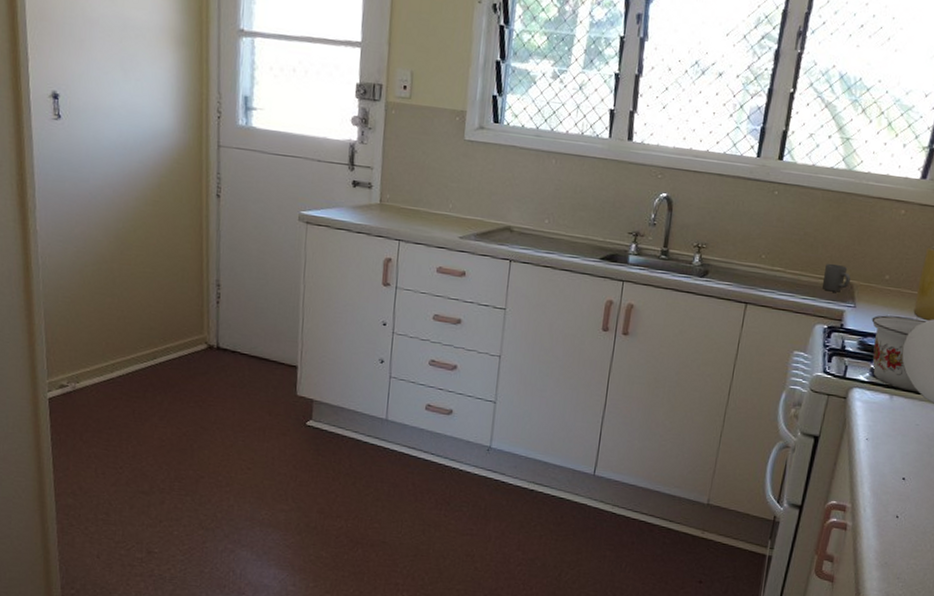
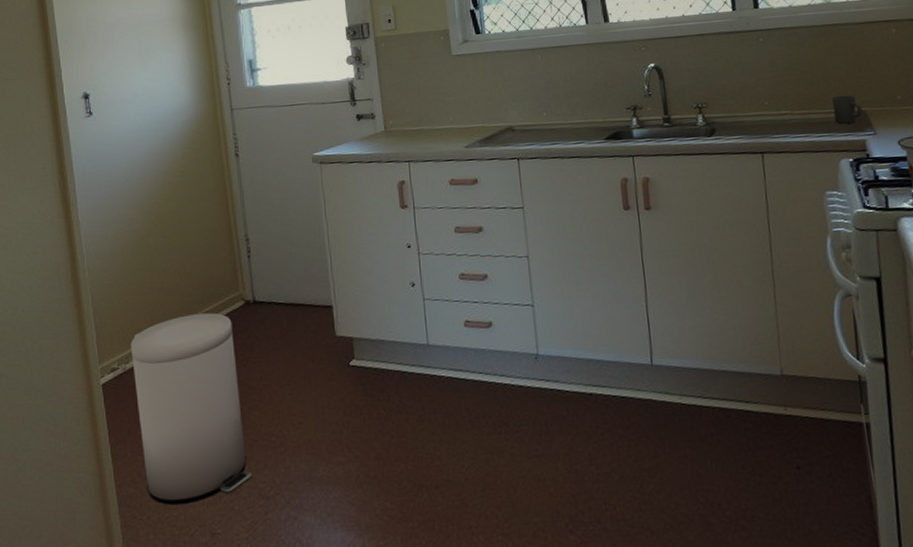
pedal bin: none [82,347,196,522] -> present [130,312,253,505]

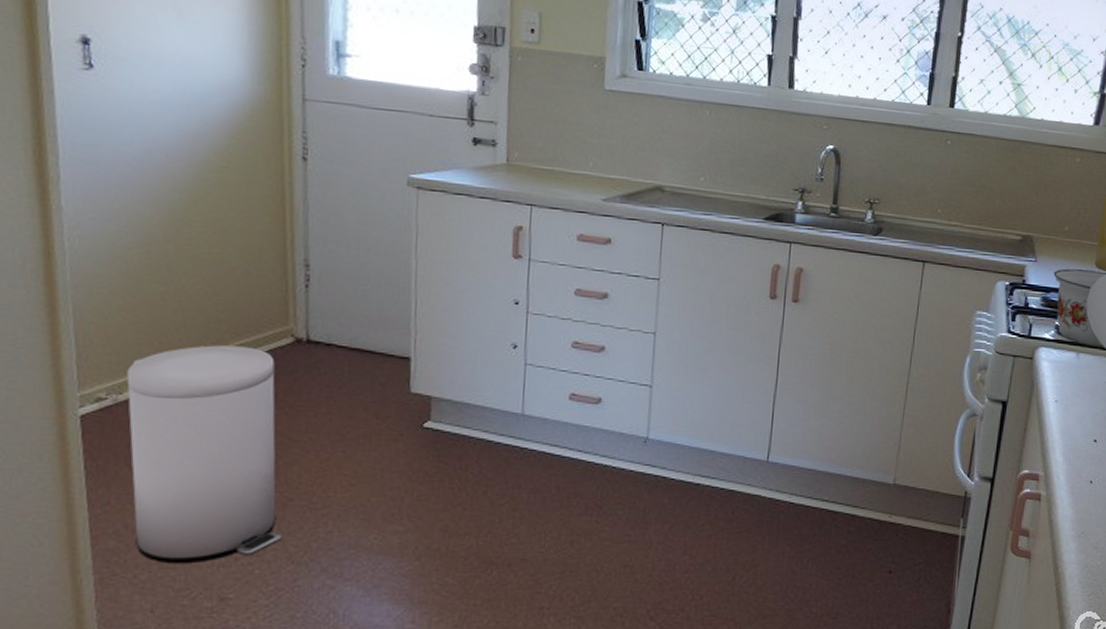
mug: present [832,95,863,124] -> none [1001,215,1030,246]

